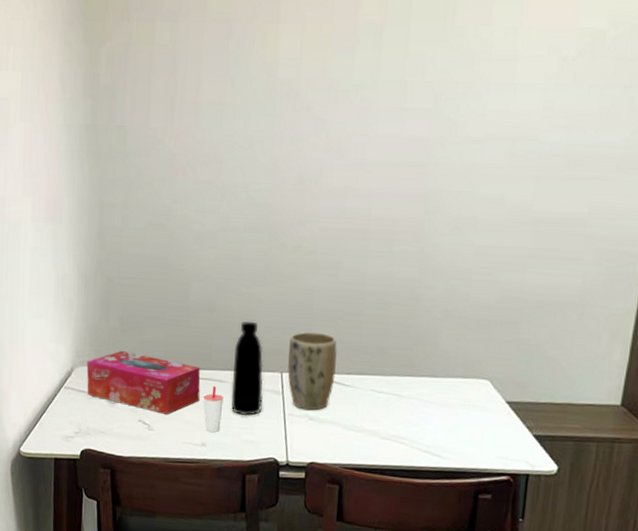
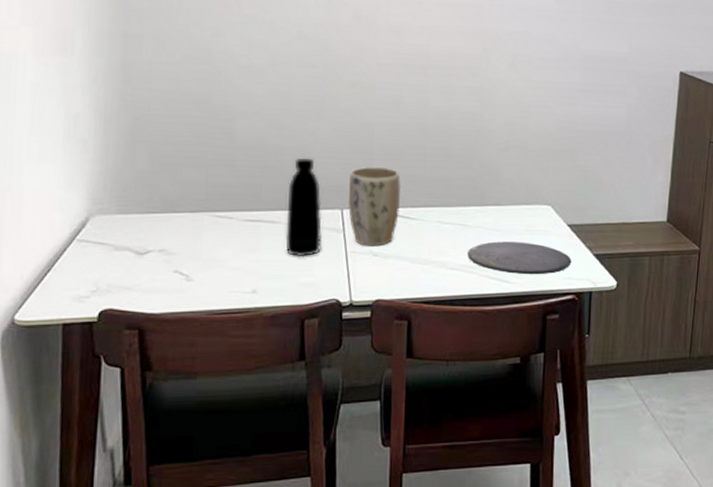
tissue box: present [86,350,201,415] -> none [106,194,250,262]
cup: present [202,385,224,432] -> none [252,227,277,277]
plate: none [400,414,509,452] -> present [468,241,572,275]

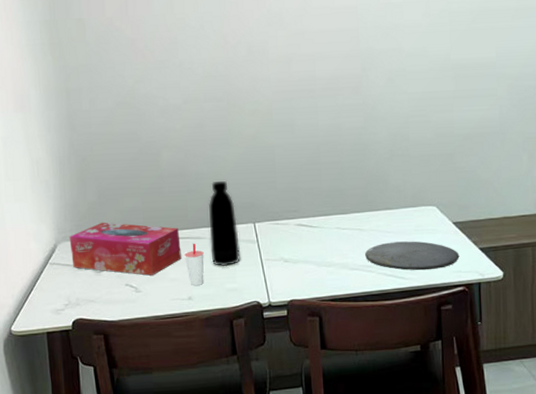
tissue box: none [106,194,250,262] -> present [69,222,182,276]
cup: none [252,227,277,277] -> present [184,243,204,286]
plant pot: present [348,167,402,246] -> none [258,183,303,254]

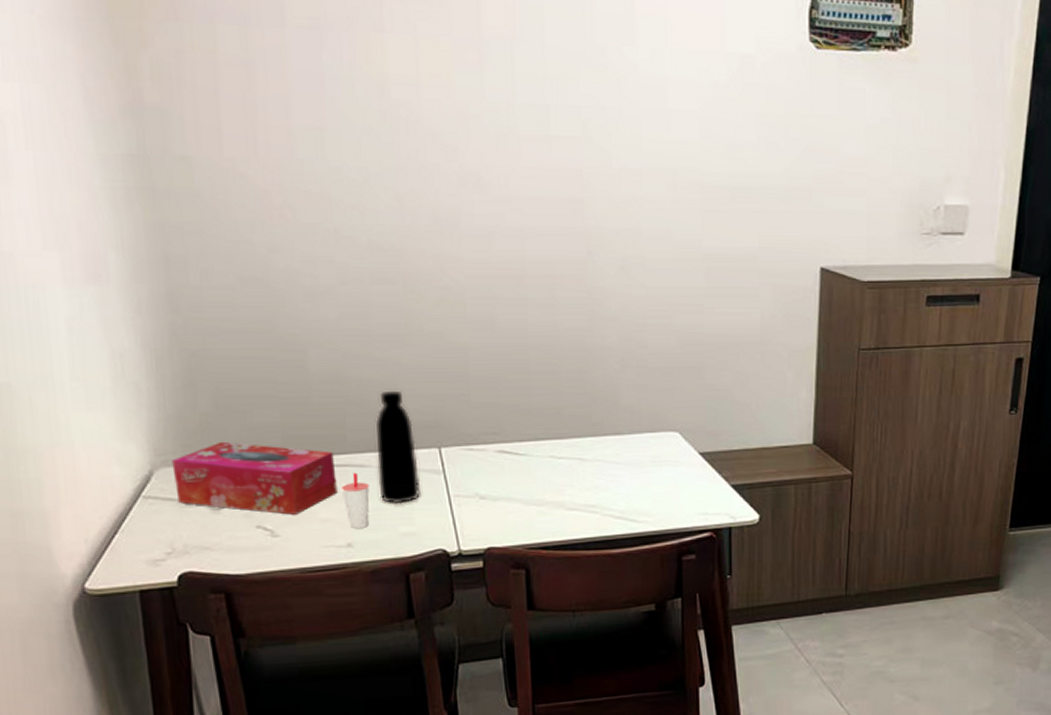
plate: present [365,241,460,271] -> none [587,475,707,512]

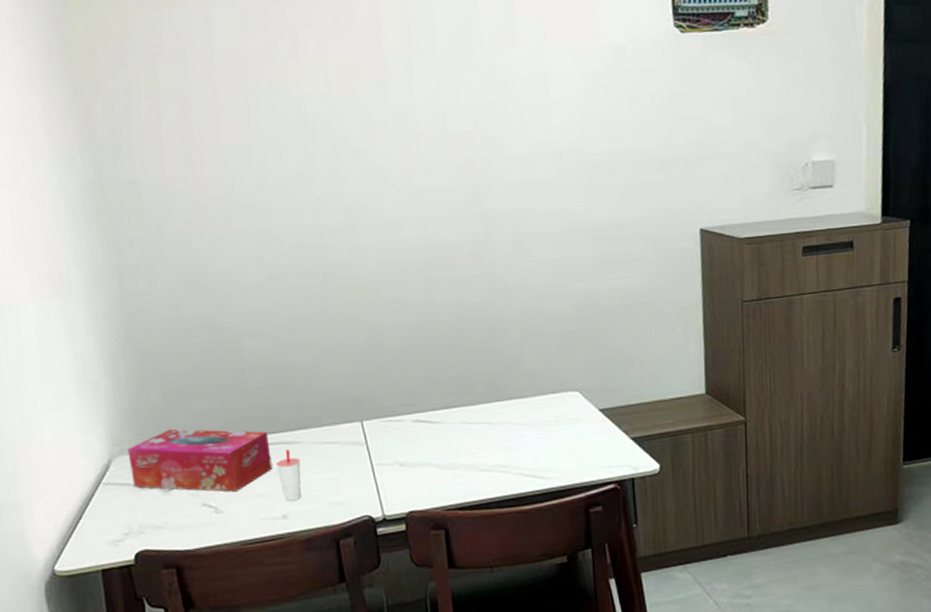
bottle: present [376,390,420,505] -> none [304,371,346,477]

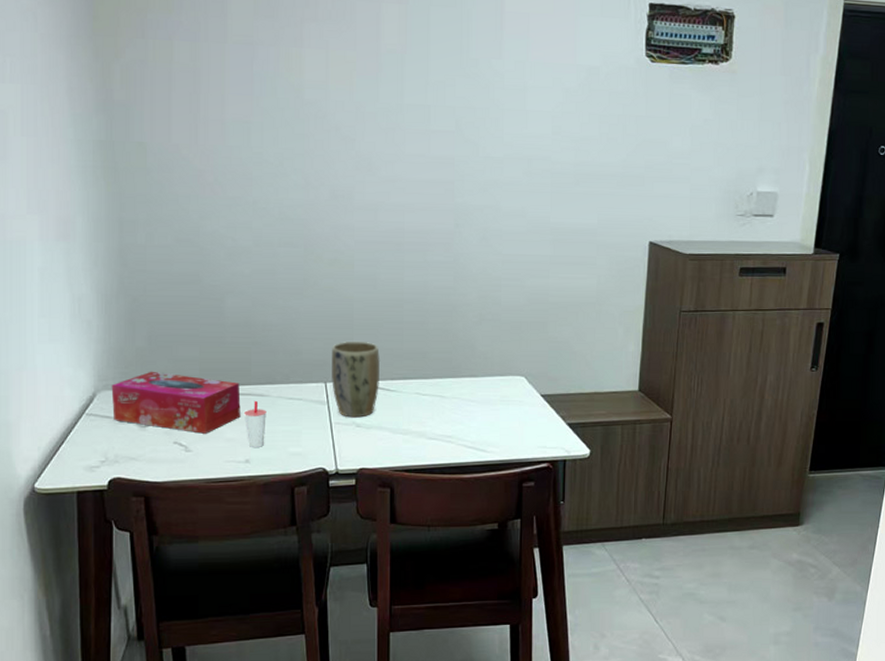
plant pot: none [365,372,421,457] -> present [332,342,381,418]

